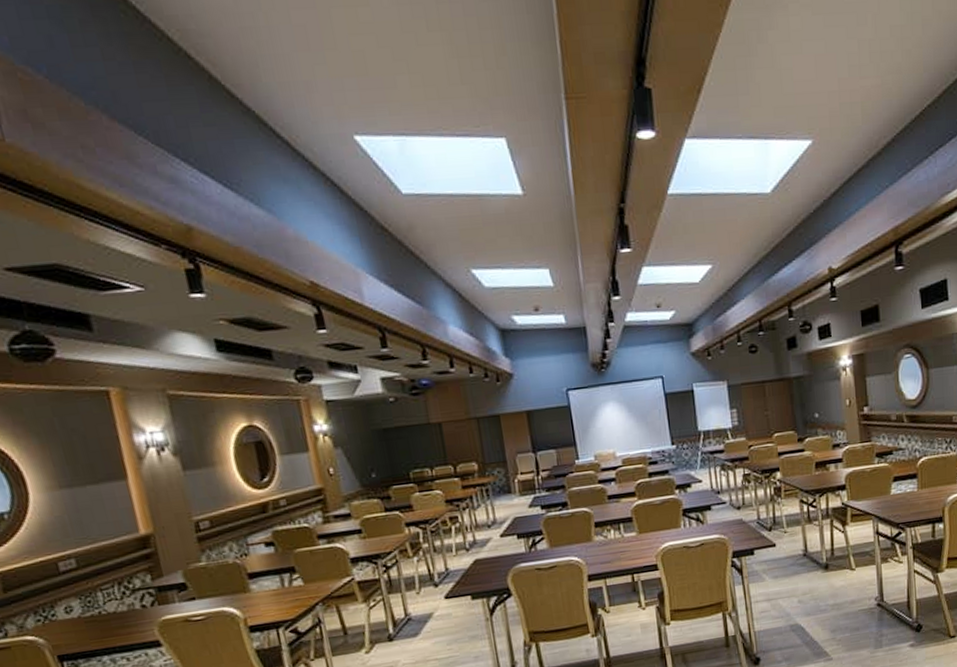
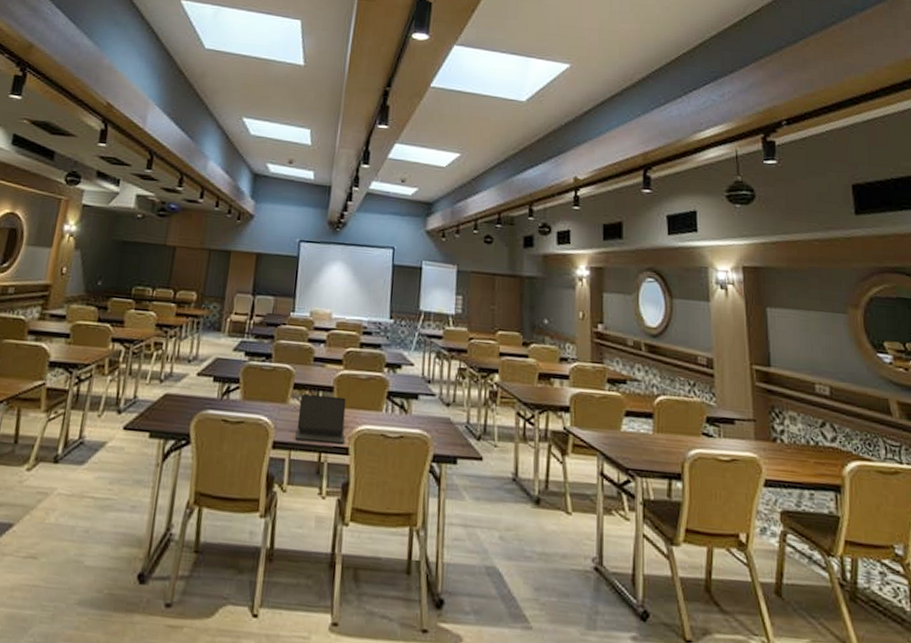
laptop: none [603,524,652,569] -> present [295,393,347,444]

